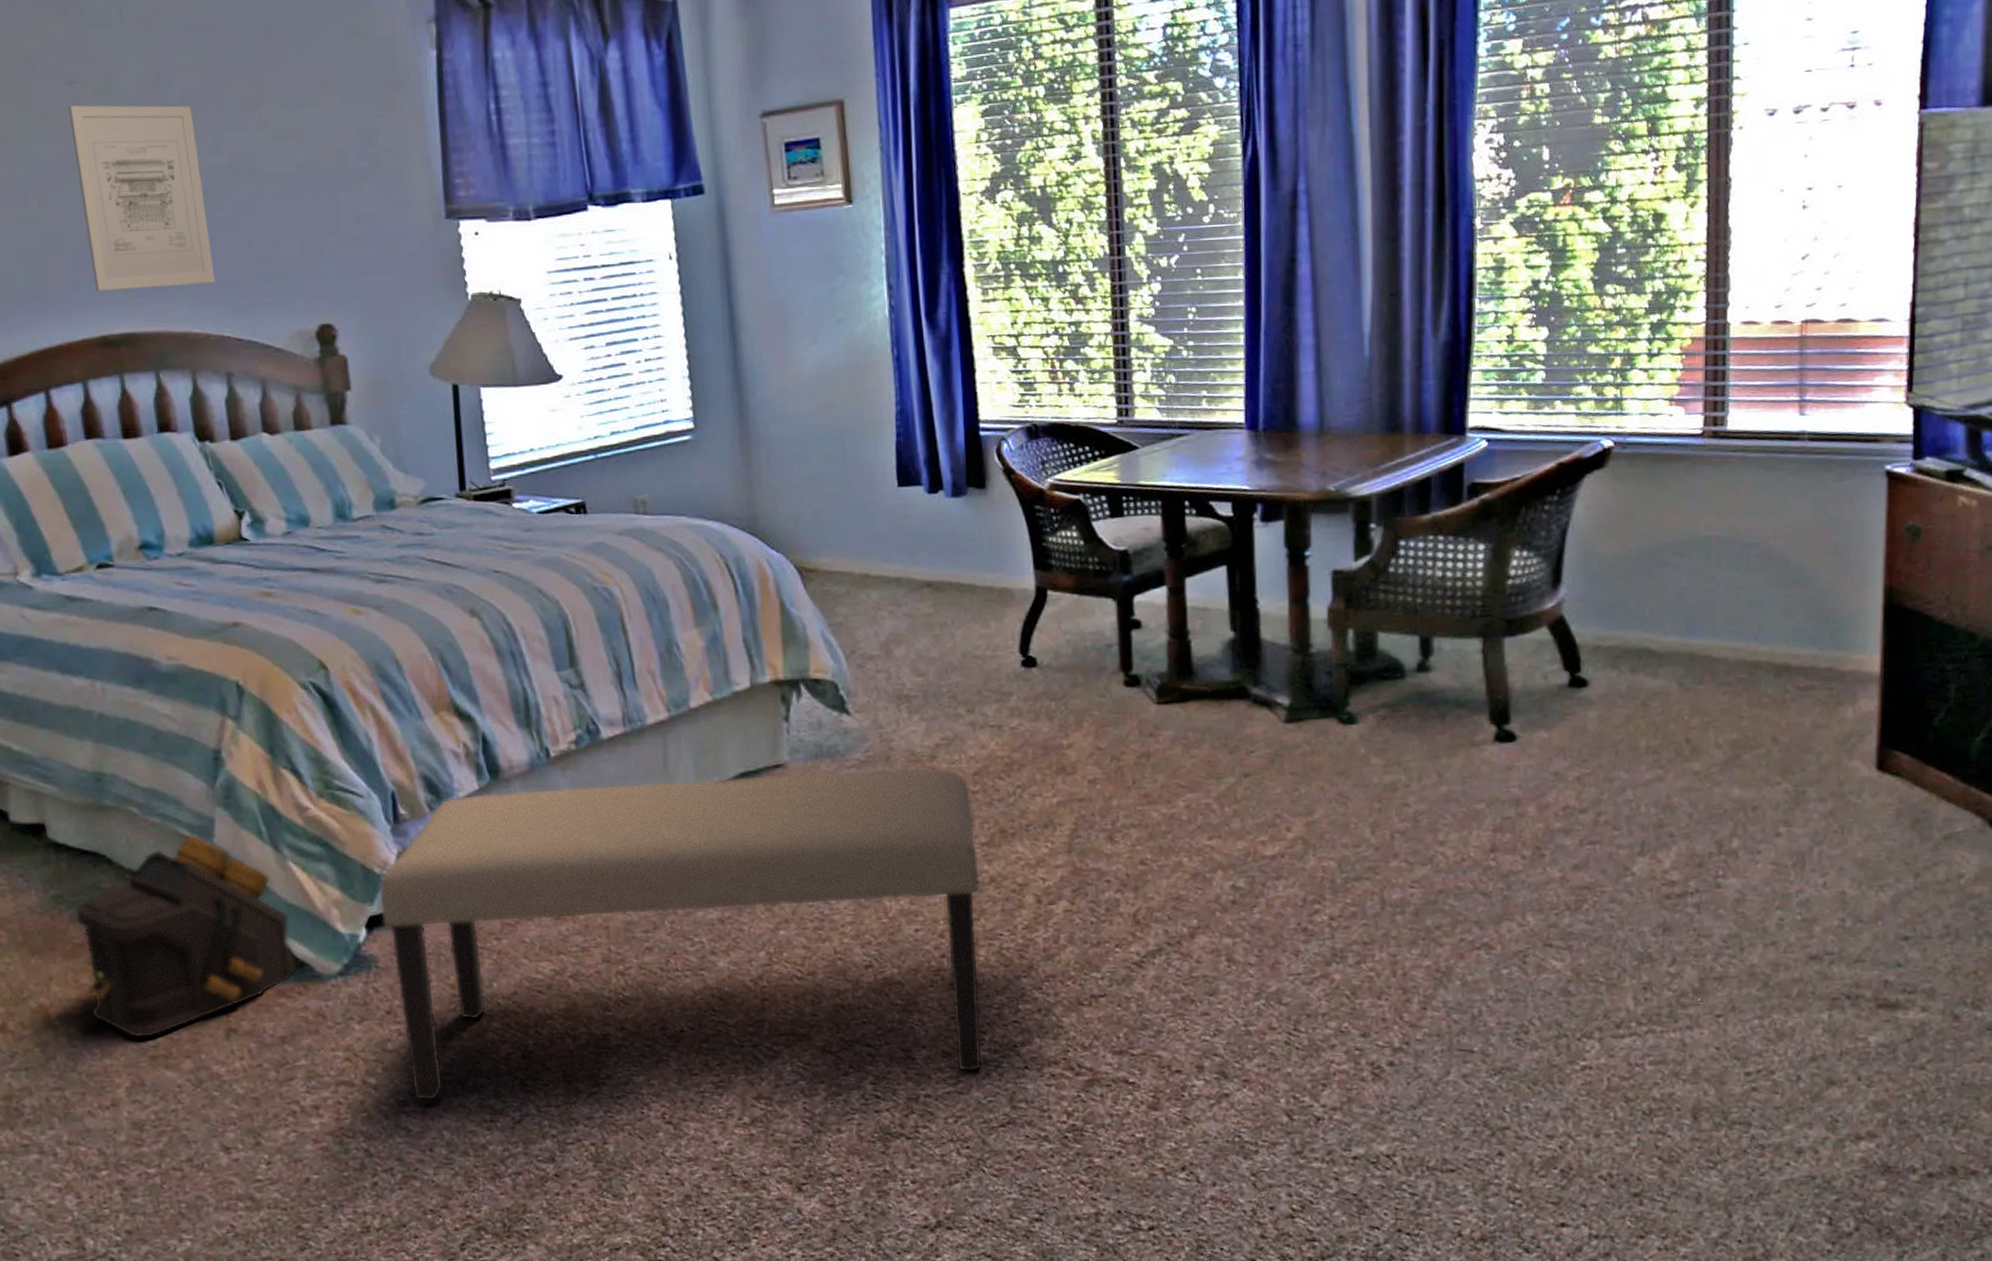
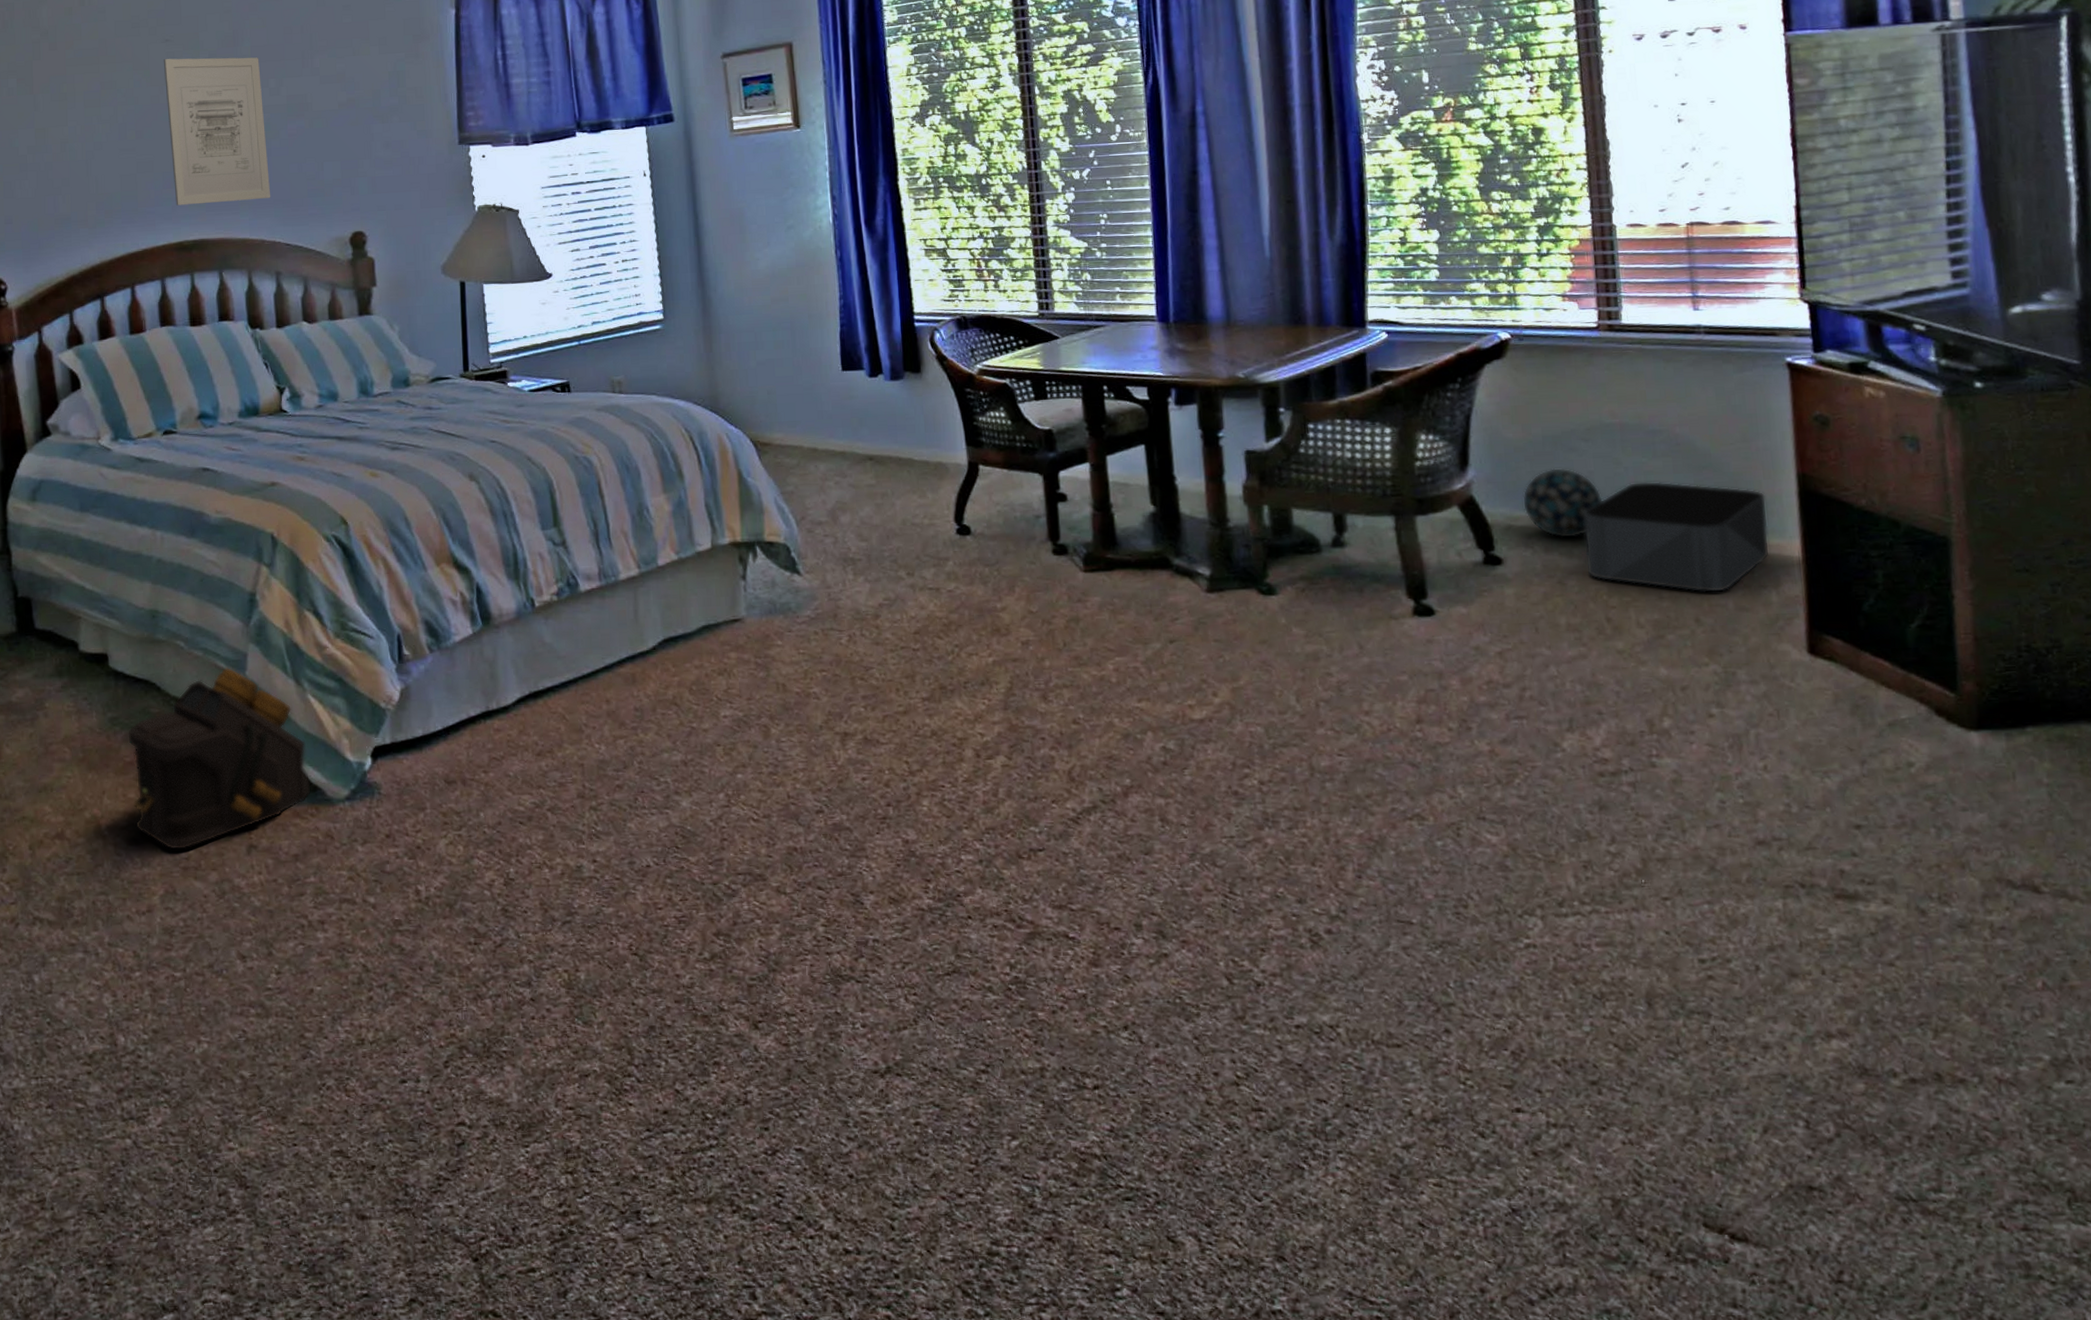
bench: present [378,767,983,1102] -> none [383,625,928,922]
decorative ball: none [1612,584,1692,659] -> present [1522,468,1603,539]
storage bin: none [1671,596,1852,711] -> present [1584,481,1770,593]

